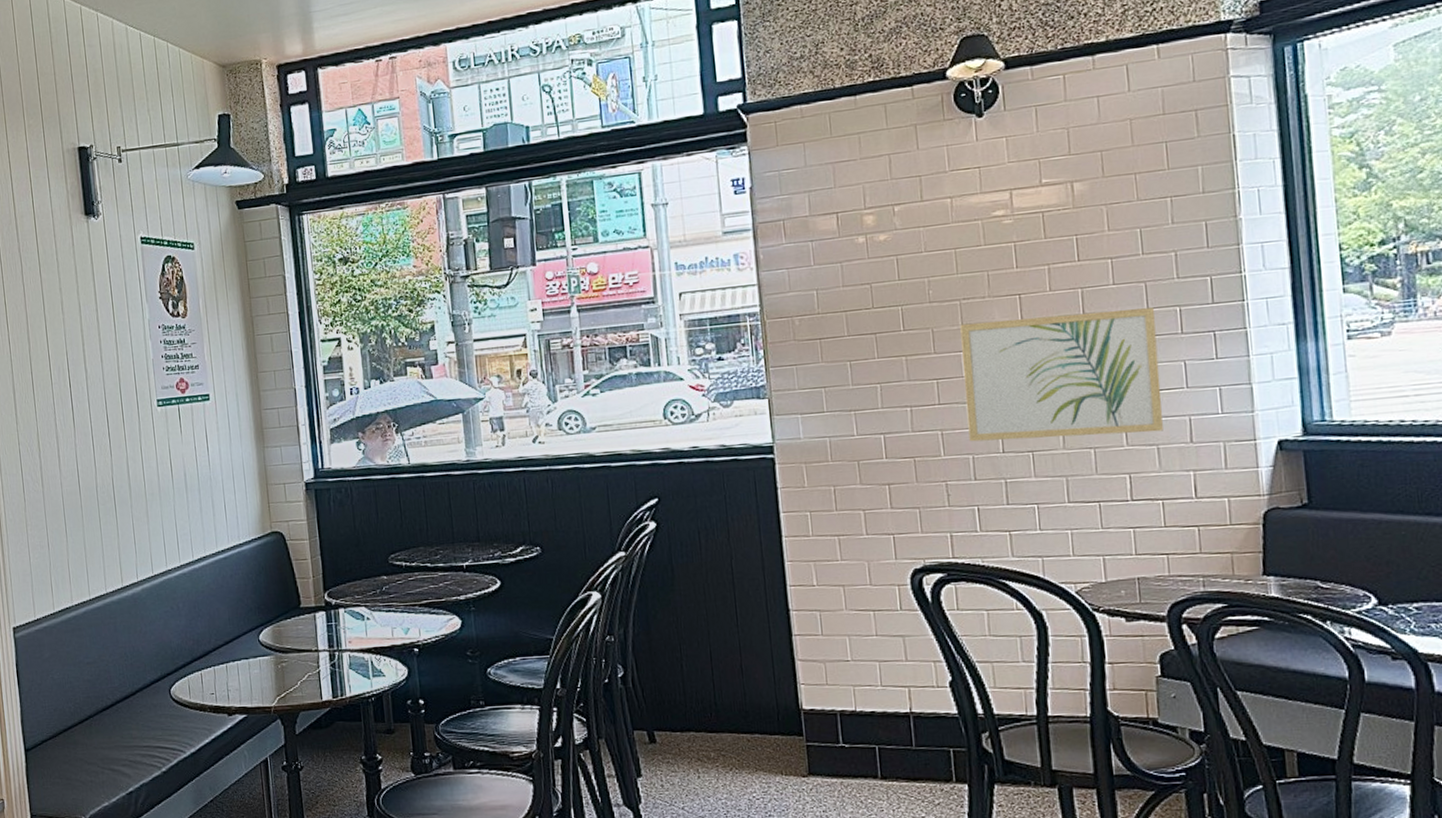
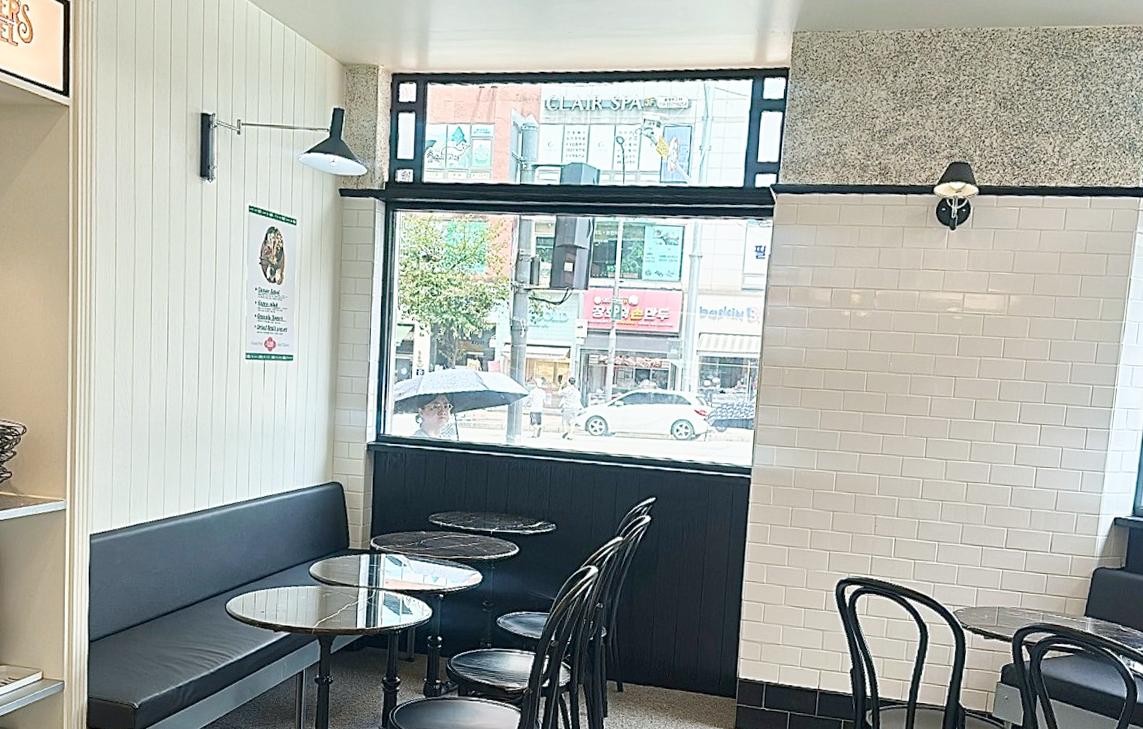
wall art: present [960,307,1163,442] -> none [898,393,1049,499]

